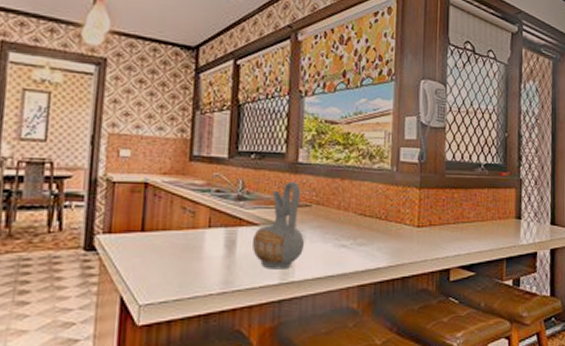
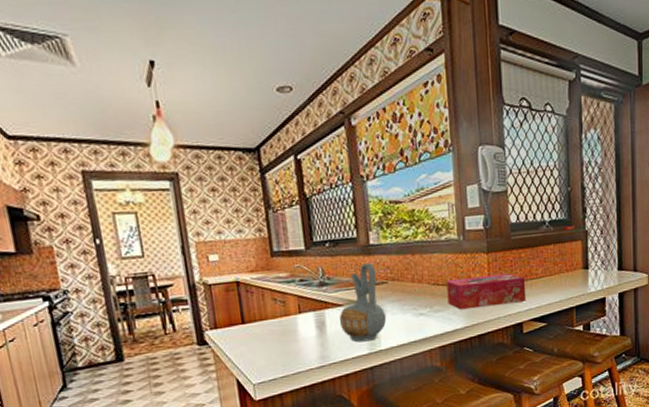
tissue box: none [373,212,457,247] -> present [446,273,527,310]

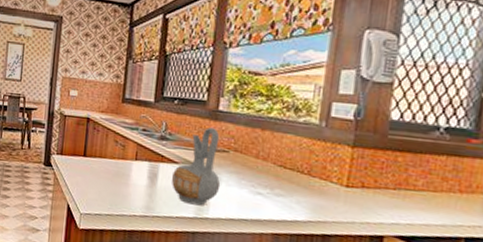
tissue box: present [446,273,527,310] -> none [292,166,398,213]

